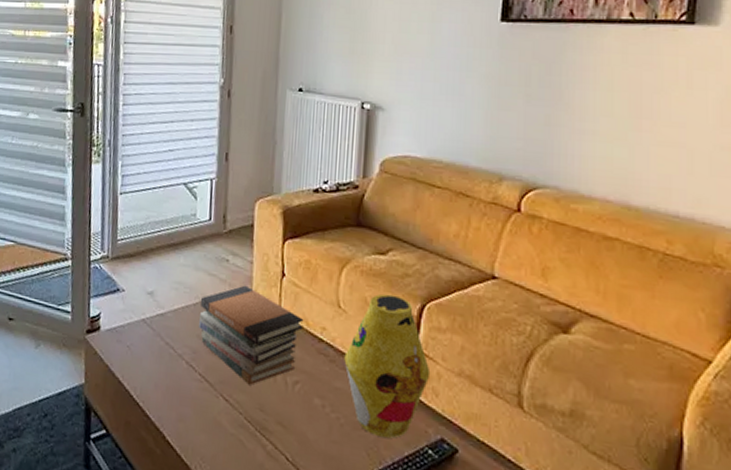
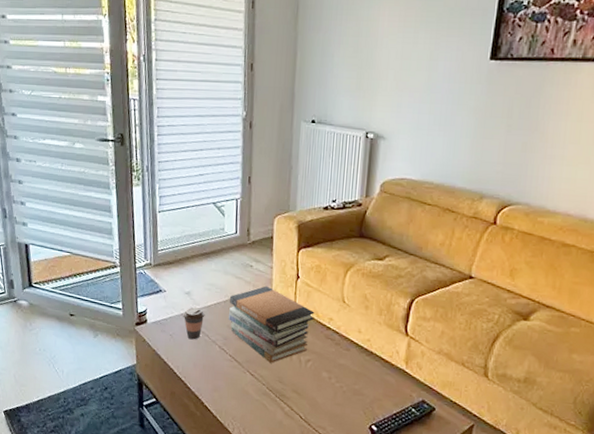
coffee cup: none [143,311,171,353] -> present [183,307,205,340]
vase: present [344,293,431,438] -> none [347,291,416,401]

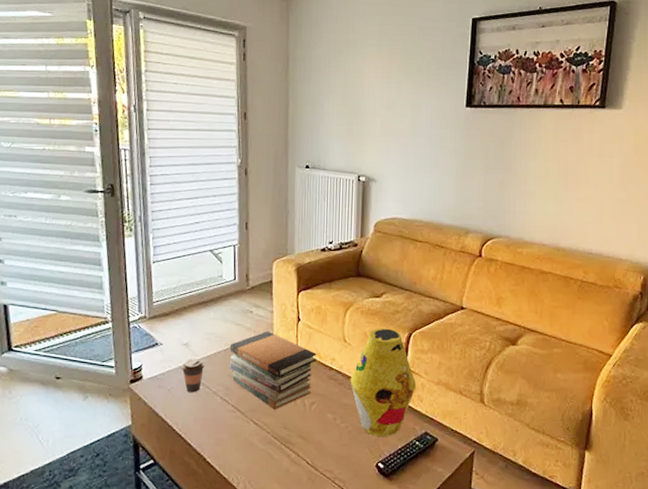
vase: none [347,291,416,401] -> present [350,328,417,437]

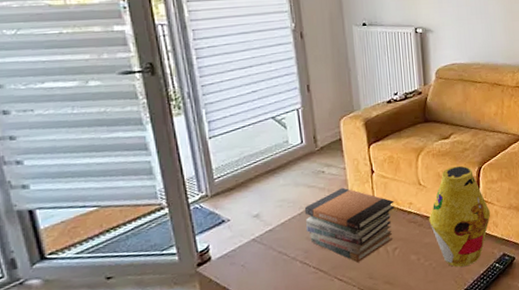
coffee cup: present [181,359,205,393] -> none [253,227,280,264]

